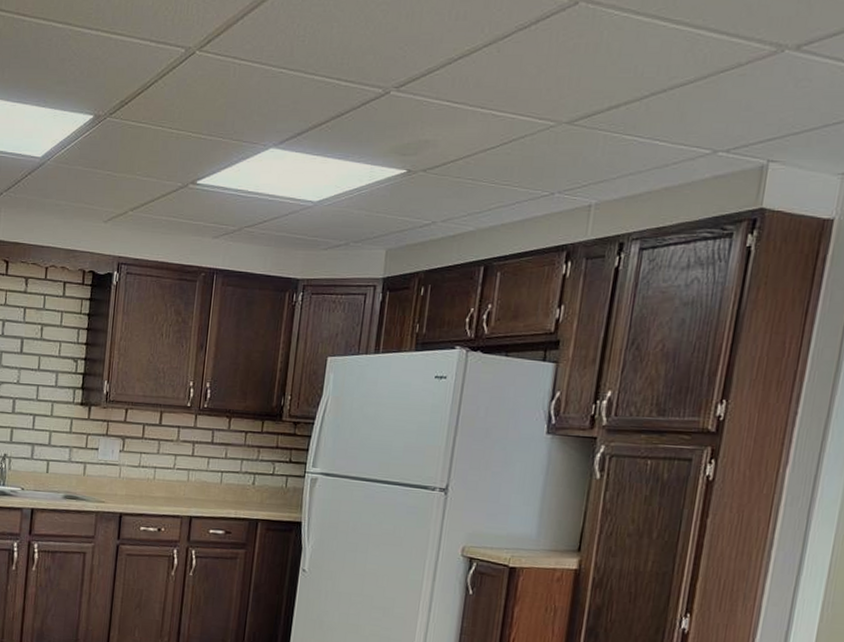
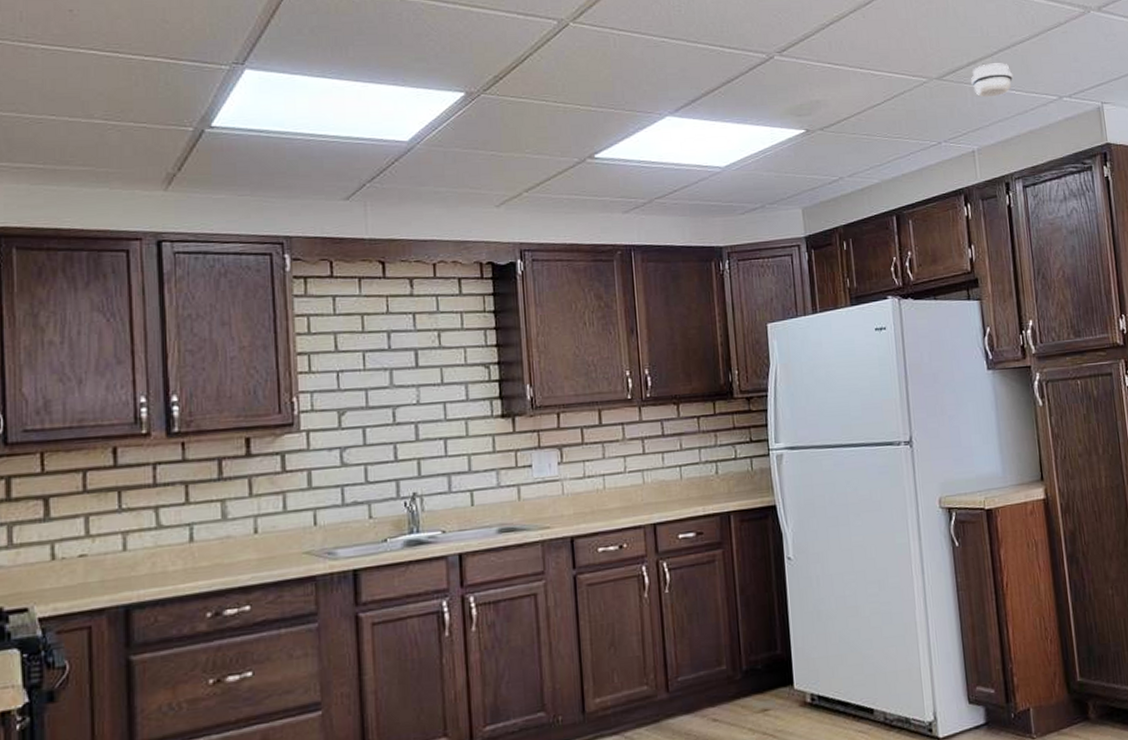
smoke detector: none [607,108,661,147] -> present [971,63,1013,98]

